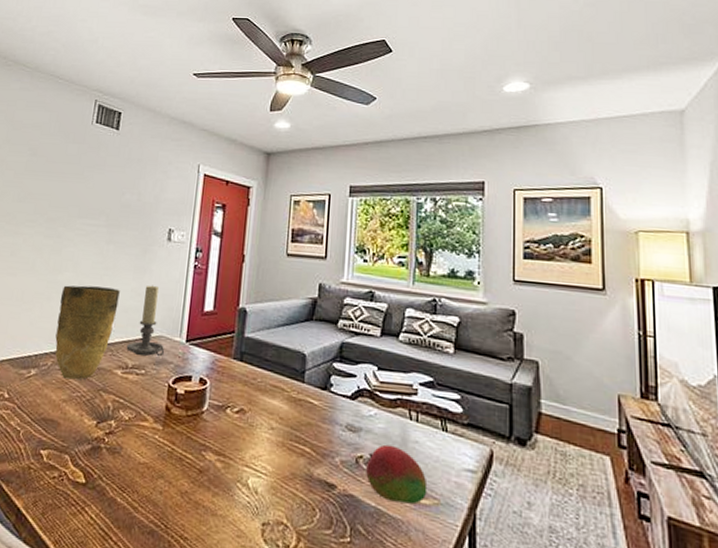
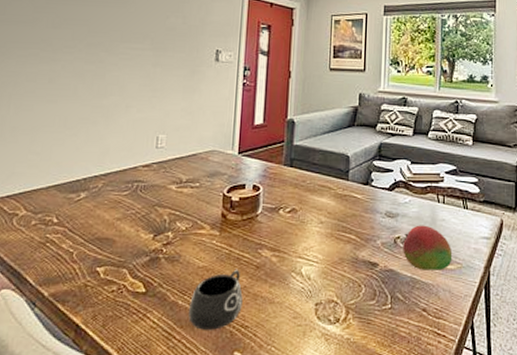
vase: present [55,285,120,380] -> none [104,108,170,199]
candle holder: present [126,285,165,357] -> none [179,104,218,170]
mug: none [126,470,184,537] -> present [189,269,243,330]

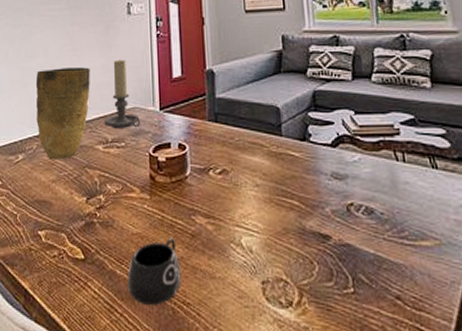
vase: none [104,108,170,199] -> present [35,67,90,160]
candle holder: none [179,104,218,170] -> present [104,59,141,128]
fruit: present [403,225,453,271] -> none [358,189,427,248]

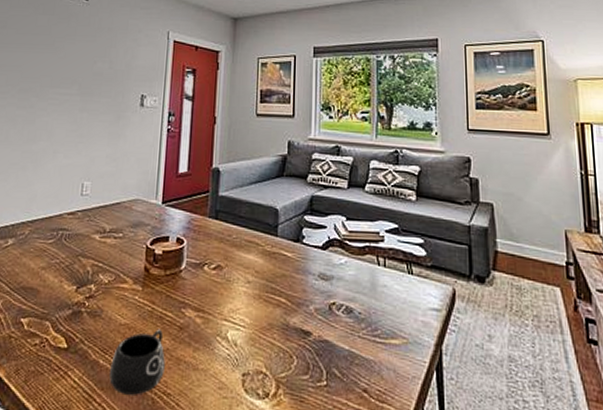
vase: present [35,67,90,160] -> none [32,154,95,247]
candle holder: present [104,59,141,128] -> none [103,150,142,220]

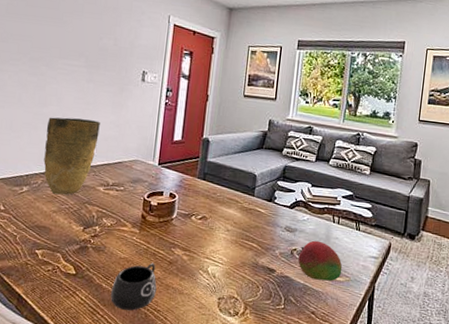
vase: none [32,154,95,247] -> present [44,117,100,195]
fruit: none [339,290,397,345] -> present [298,240,343,282]

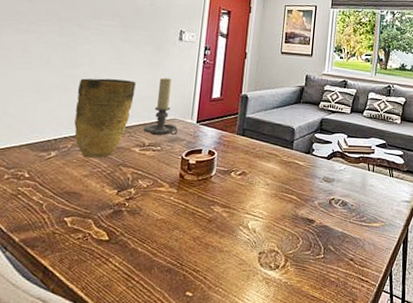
candle holder: none [107,118,141,177] -> present [143,77,178,136]
mug: present [111,262,157,311] -> none [147,222,196,273]
fruit: present [298,240,343,282] -> none [336,189,378,228]

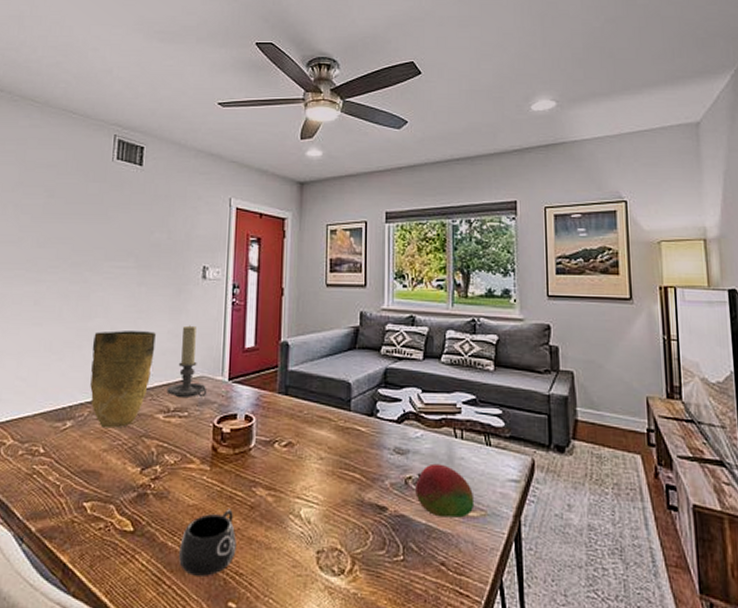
mug: none [147,222,196,273] -> present [179,508,237,576]
fruit: none [336,189,378,228] -> present [415,463,475,518]

